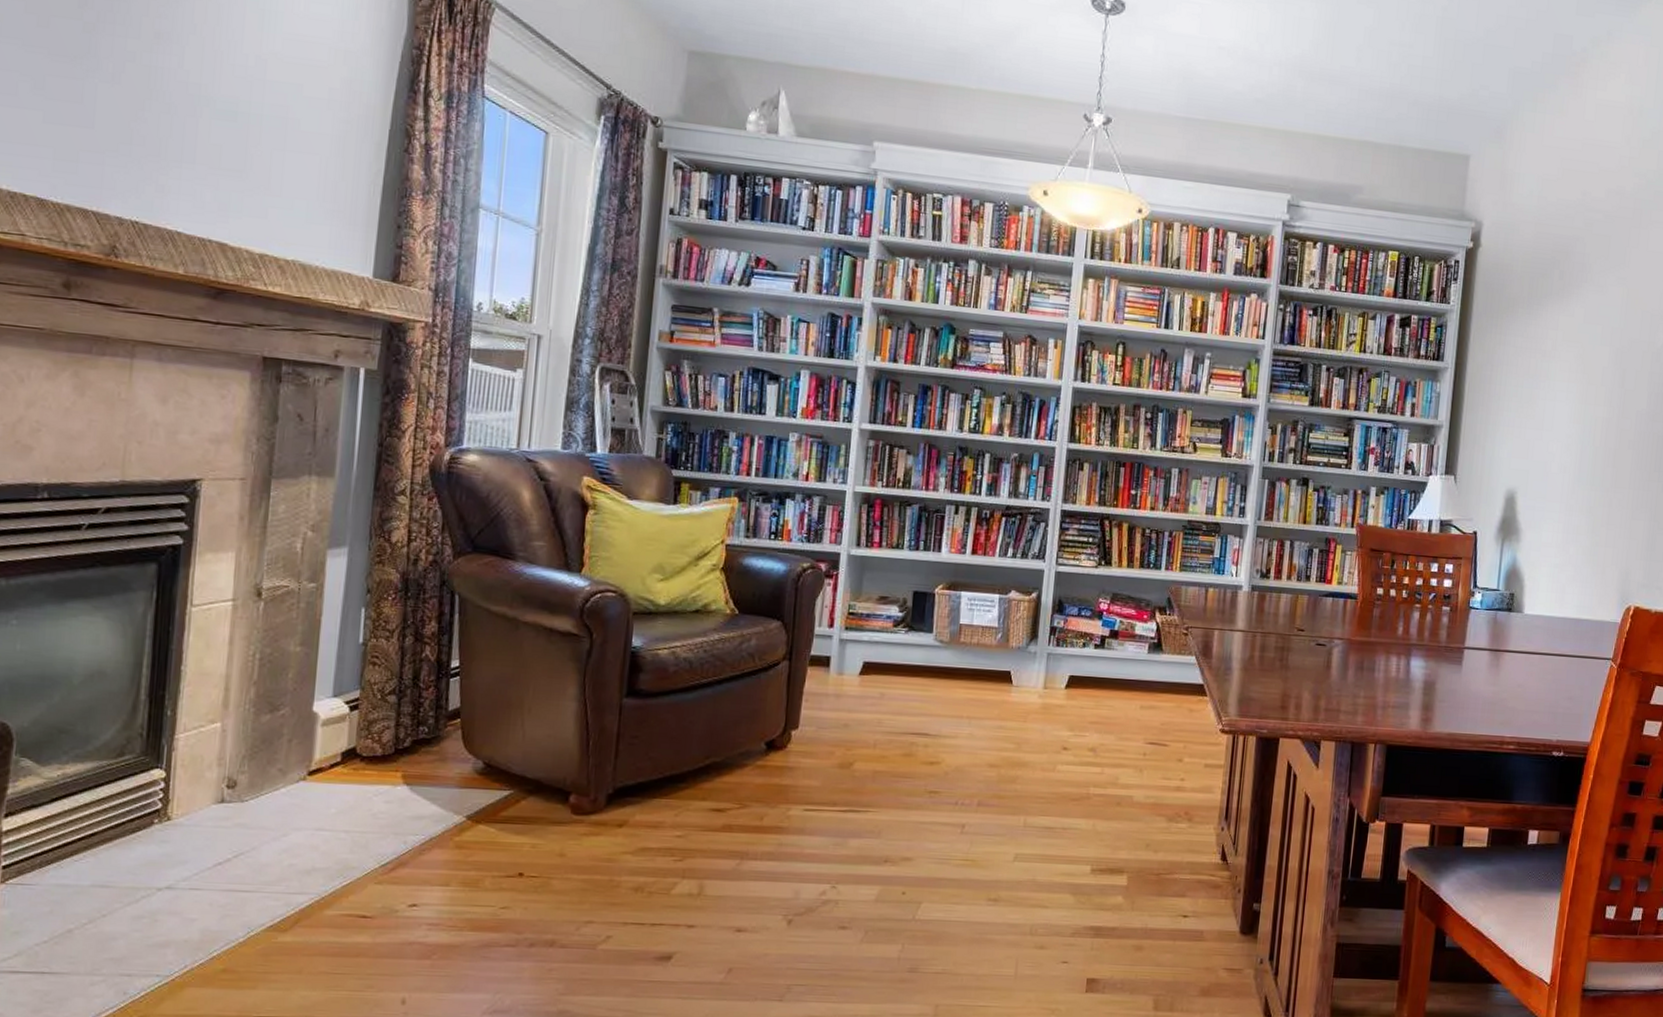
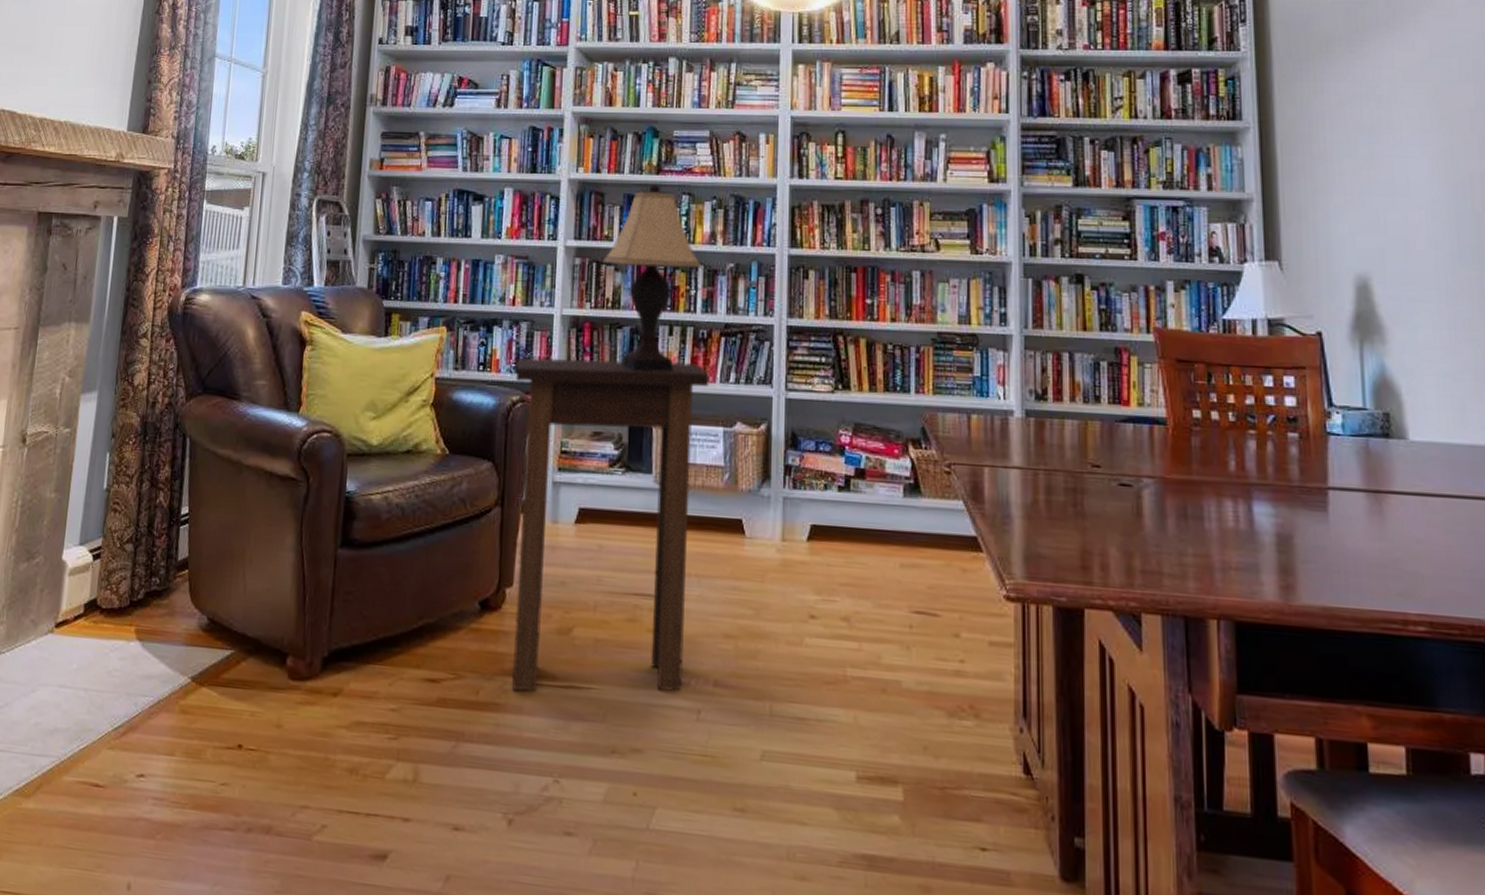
side table: none [794,528,990,816] -> present [511,357,710,692]
lamp: none [895,377,989,546] -> present [602,184,702,372]

